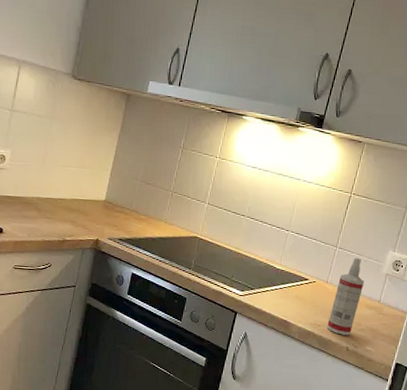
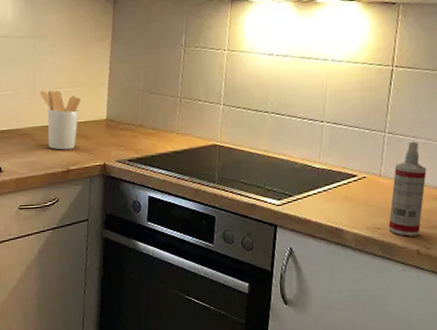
utensil holder: none [48,166,86,223] -> present [40,90,82,150]

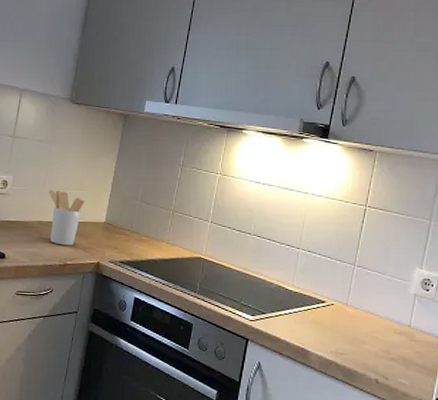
spray bottle: present [388,141,427,237] -> none [351,276,390,366]

